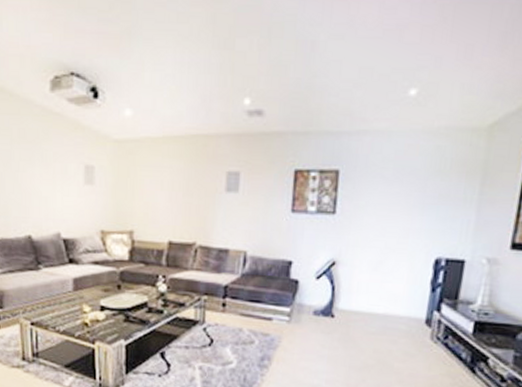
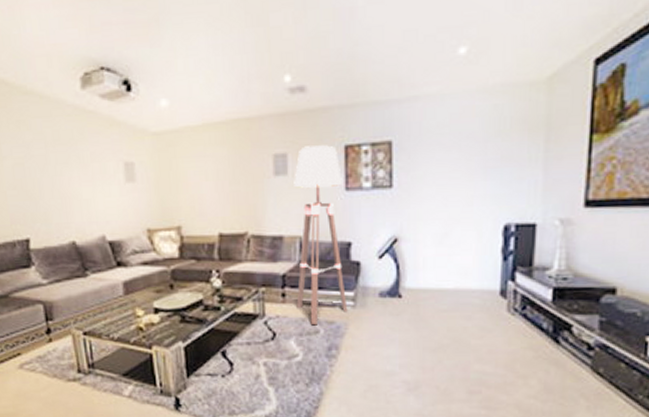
floor lamp: none [235,167,290,336] -> present [294,145,348,326]

